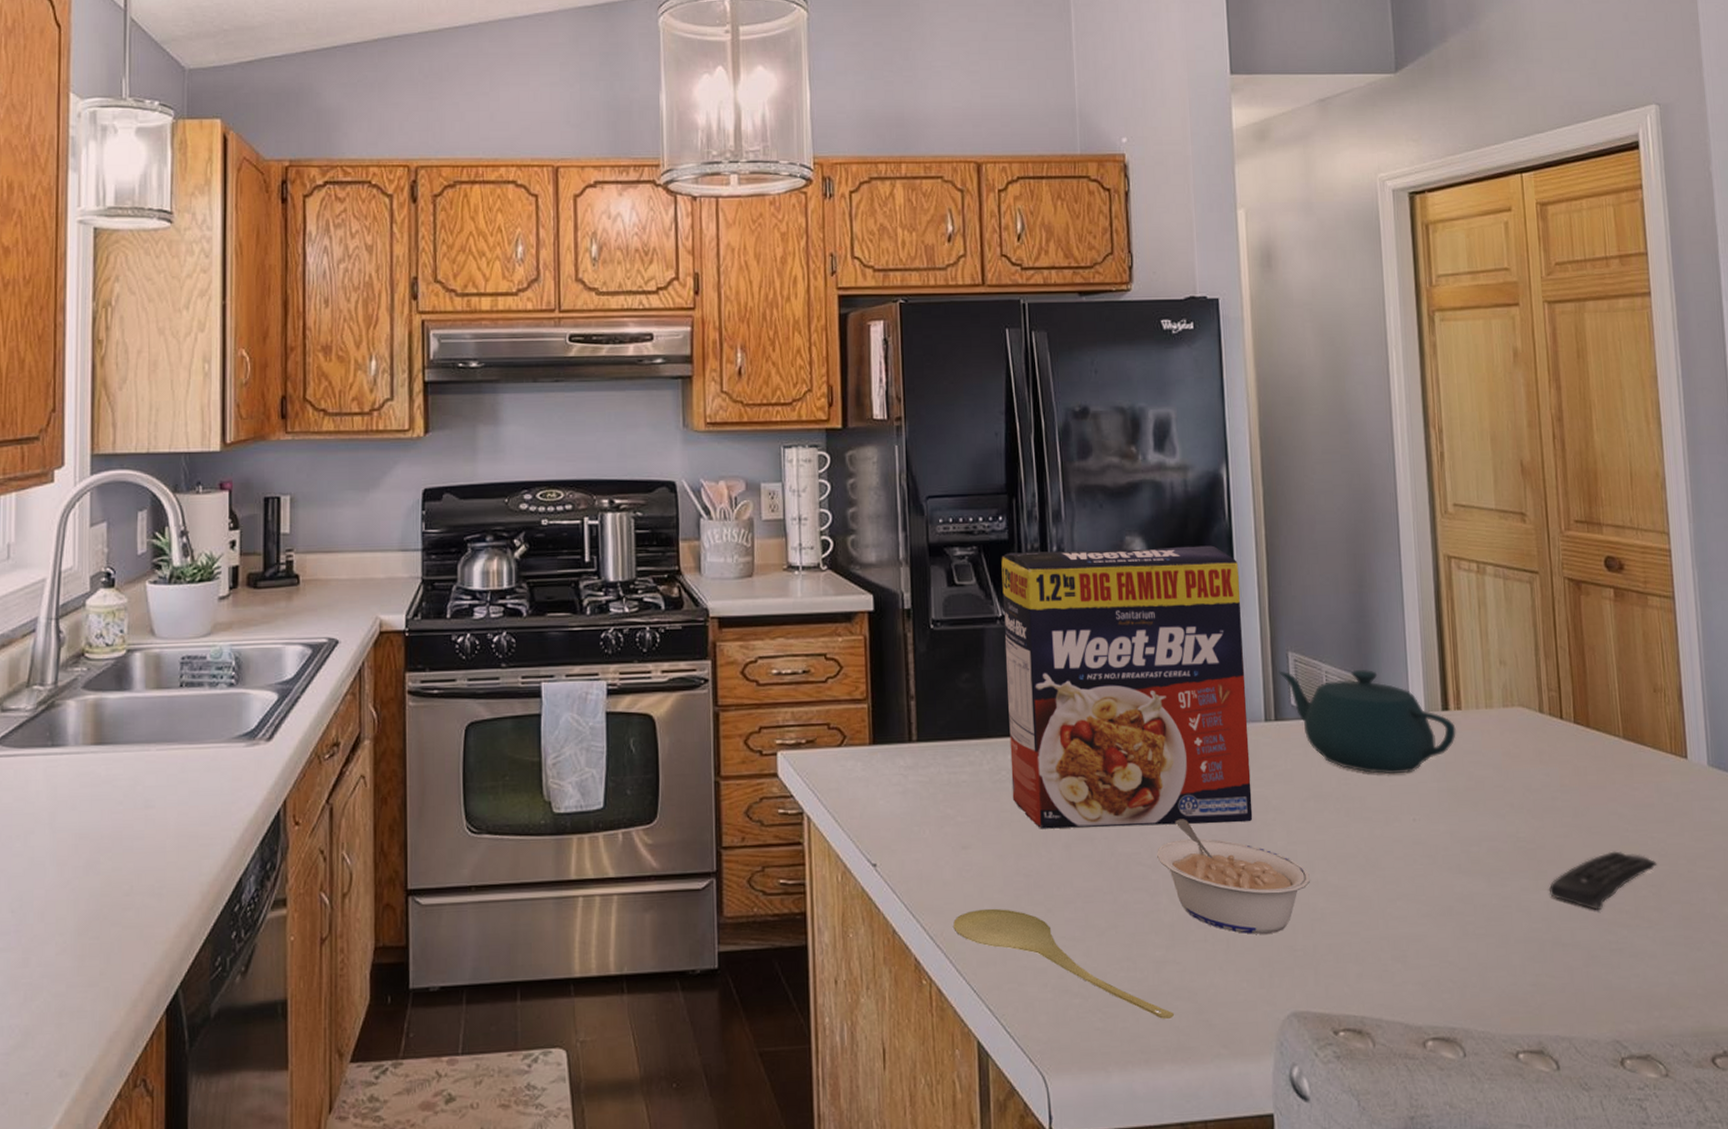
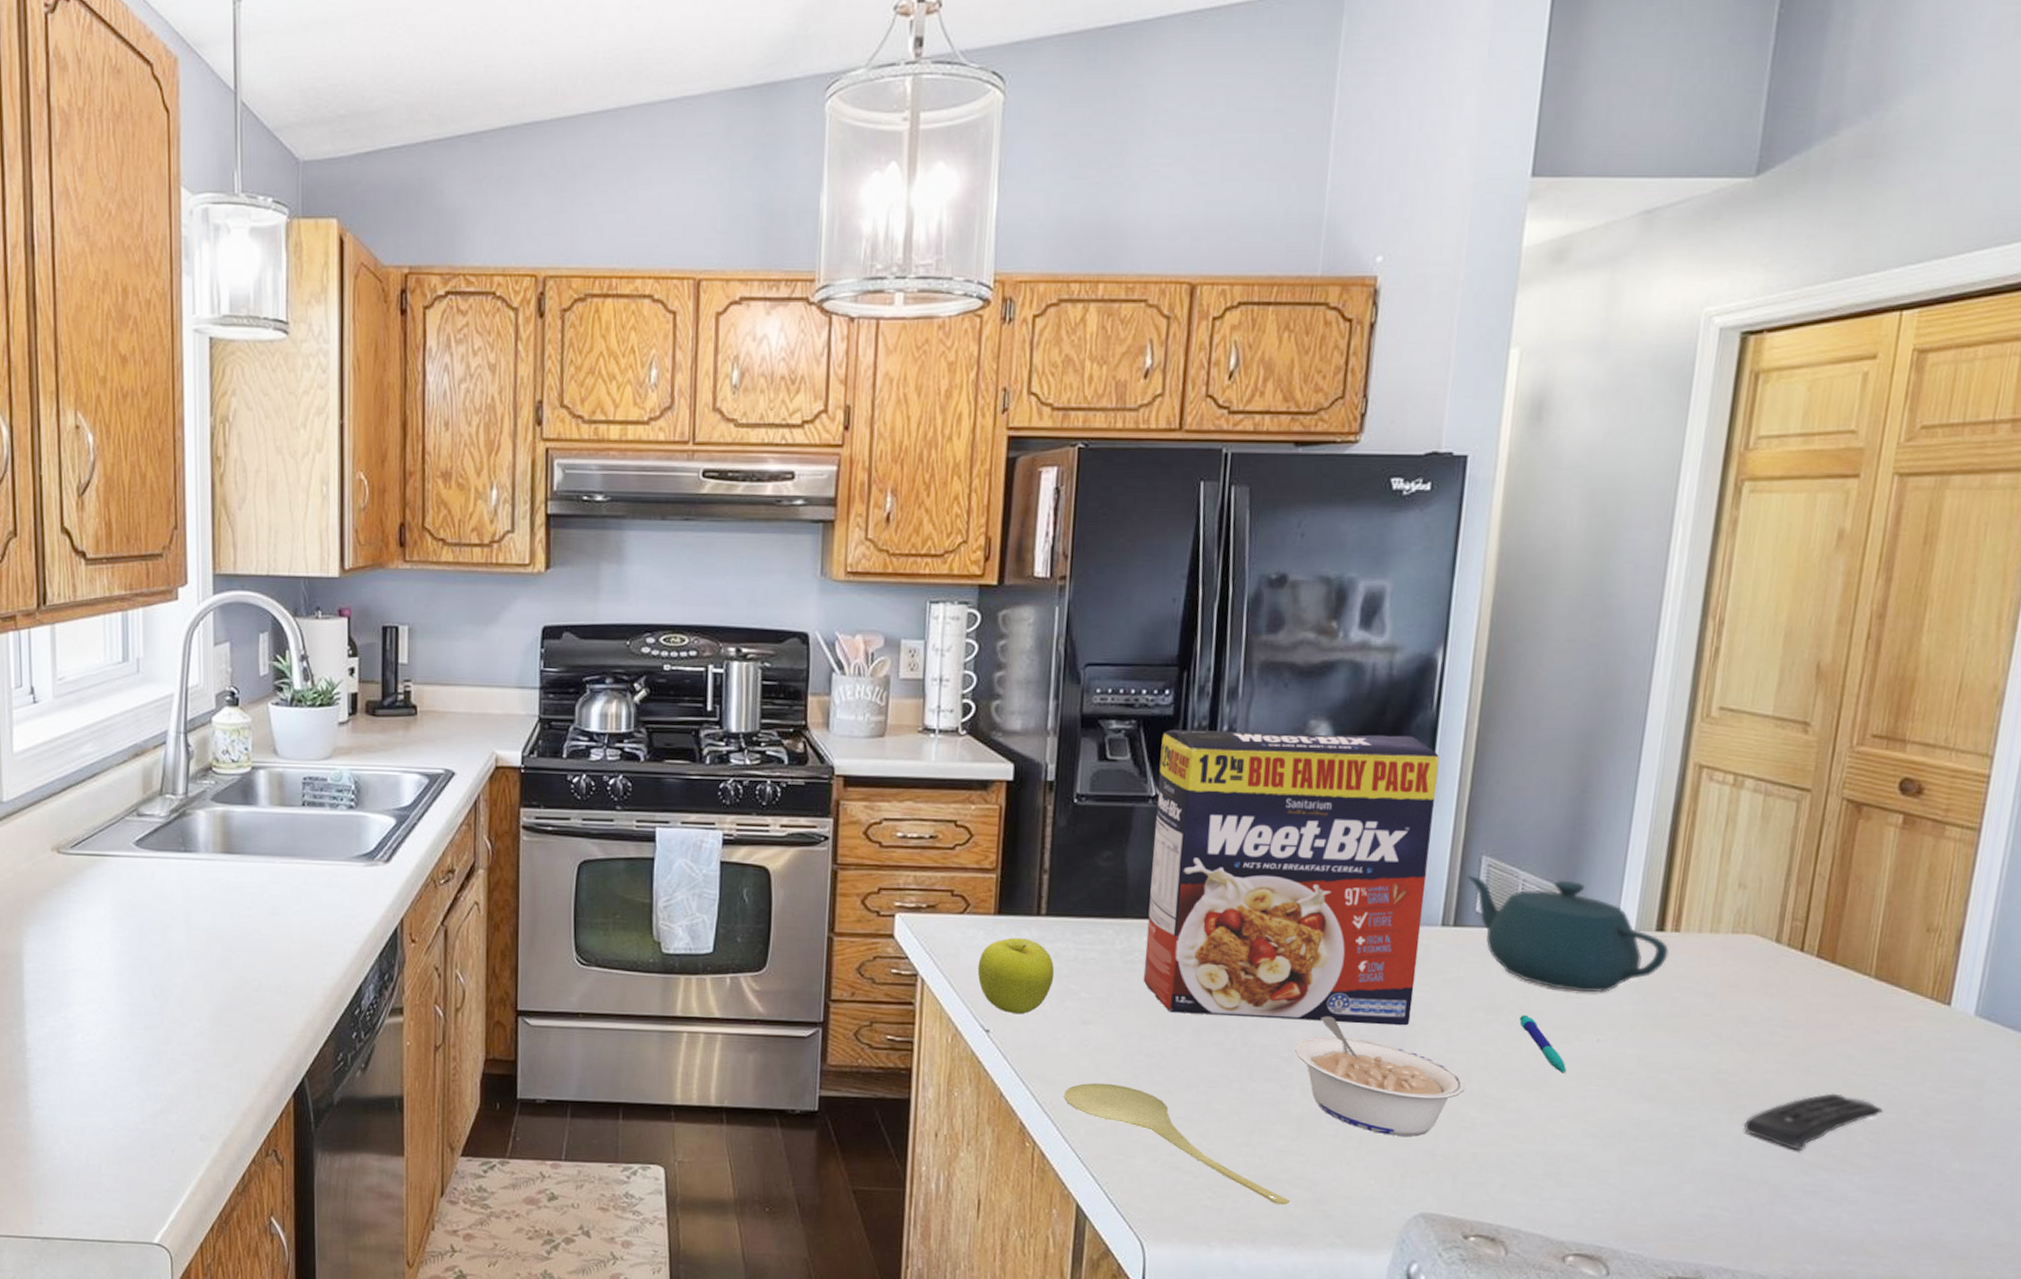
fruit: none [859,766,931,845] -> present [977,937,1055,1015]
pen: none [1345,801,1394,856] -> present [1519,1014,1567,1074]

